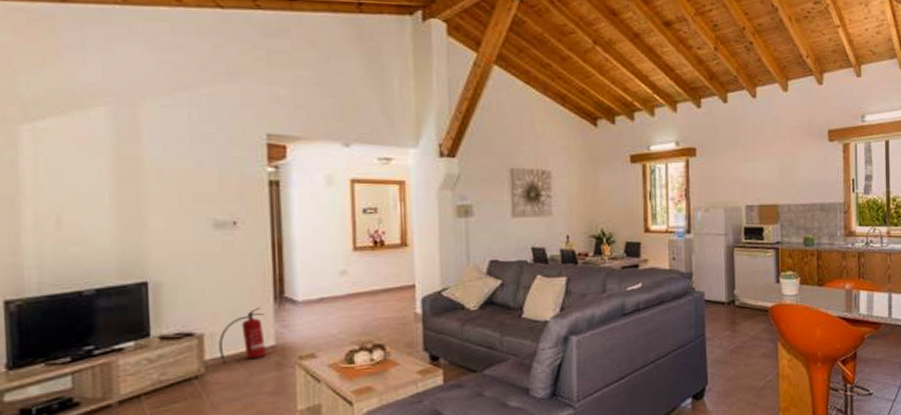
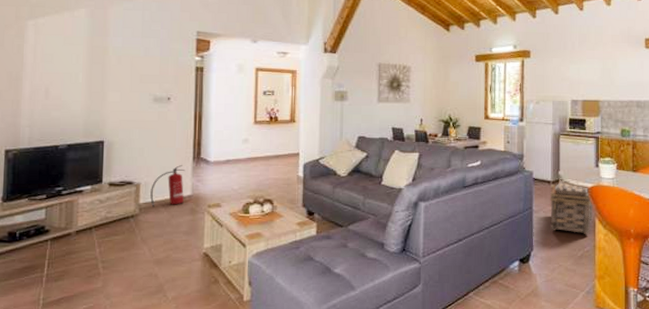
basket: none [724,299,774,363] -> present [549,179,592,235]

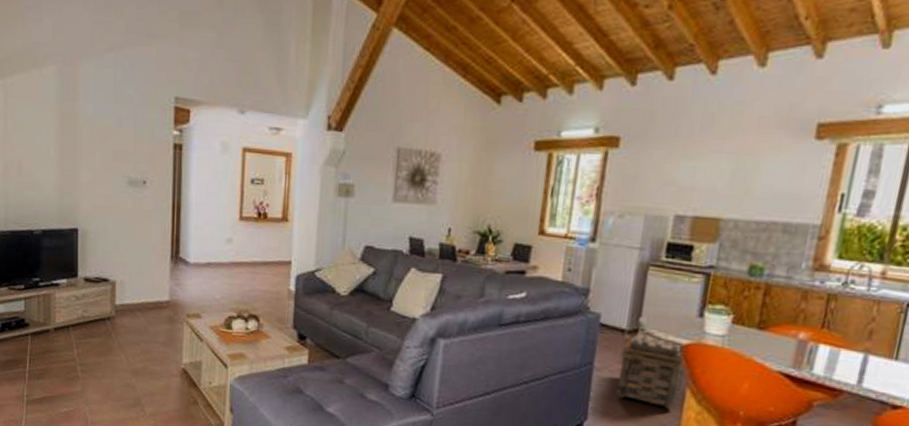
fire extinguisher: present [150,165,186,207] -> none [126,264,163,311]

